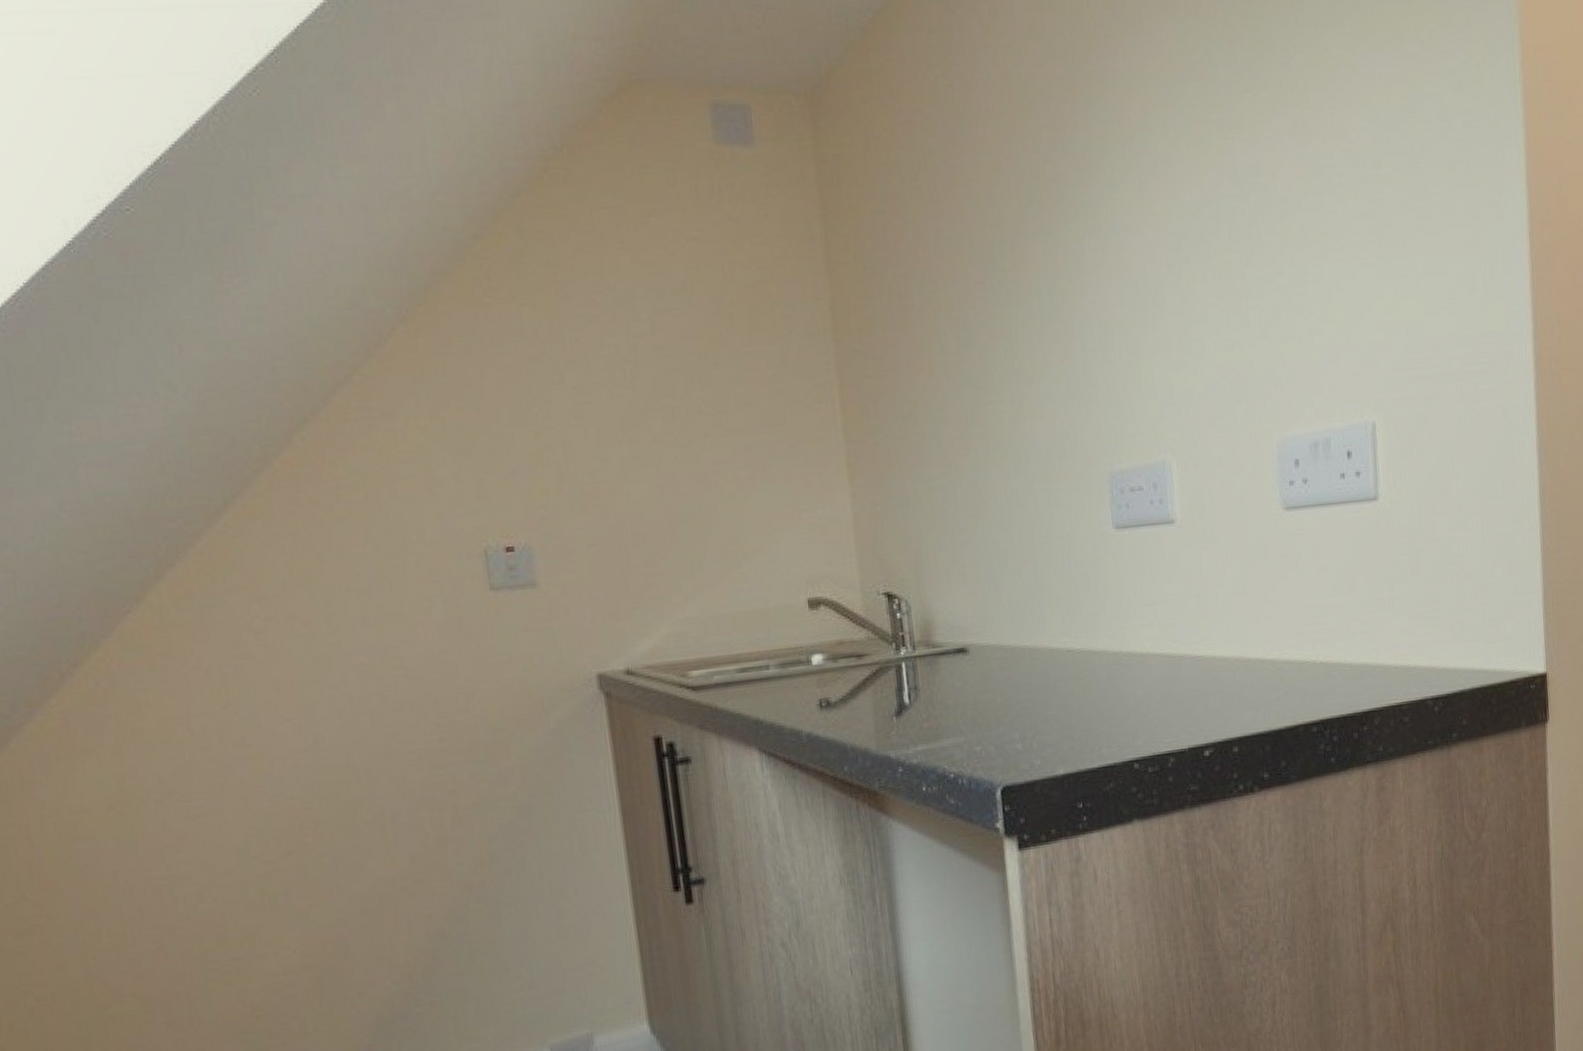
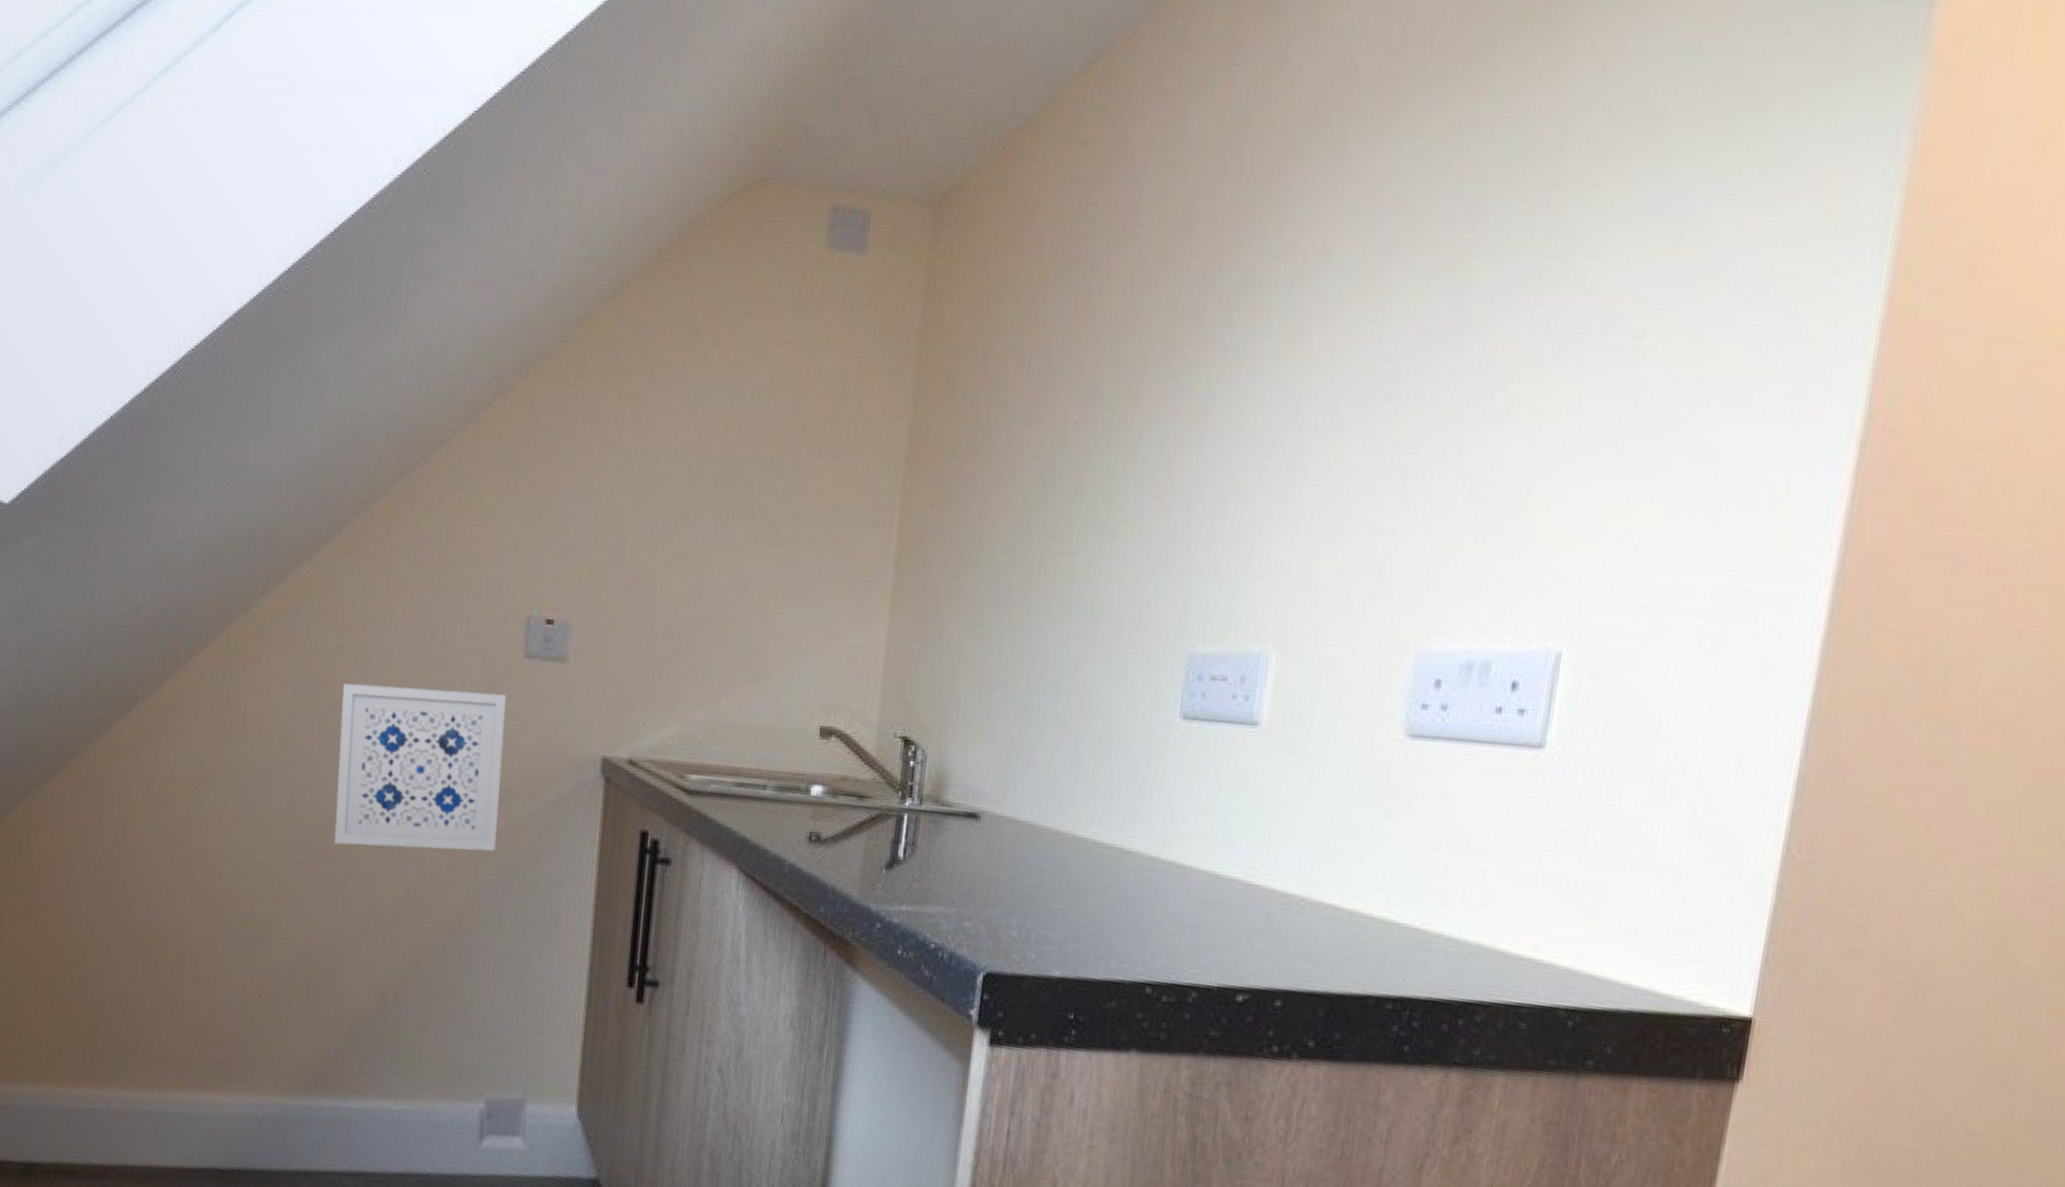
wall art: none [283,632,503,832] -> present [334,682,506,851]

